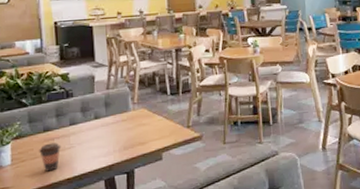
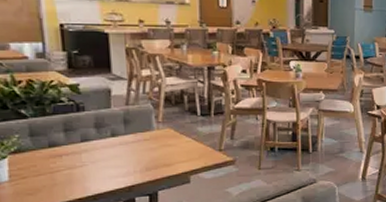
coffee cup: present [39,142,62,172] -> none [44,159,71,190]

